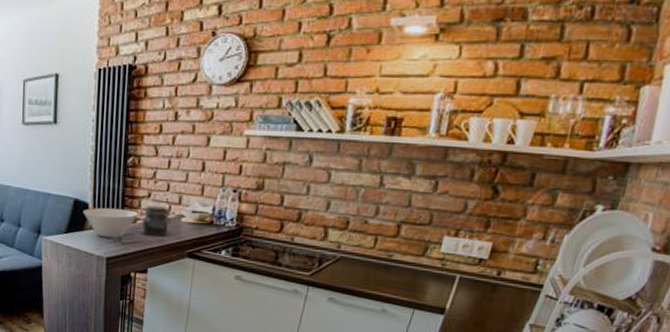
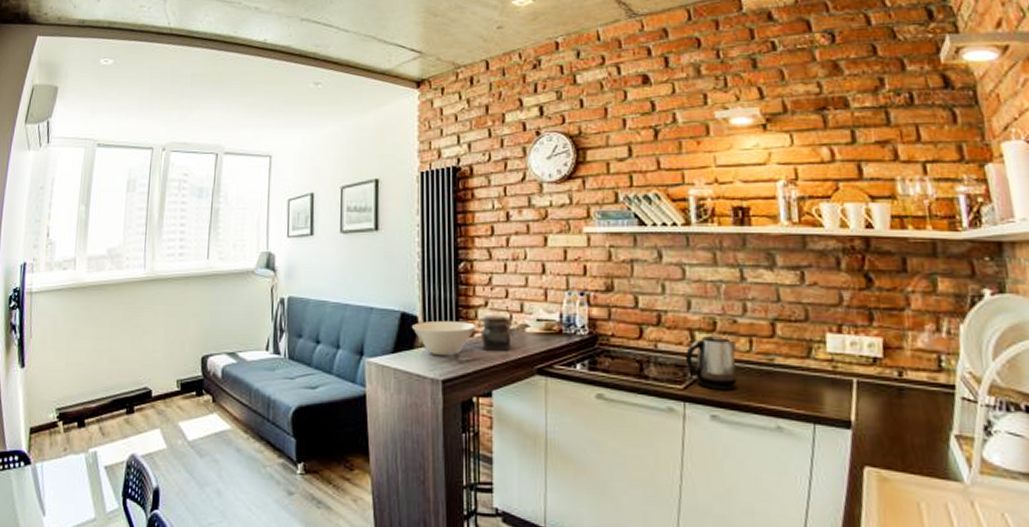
kettle: none [316,233,364,280] -> present [686,336,738,392]

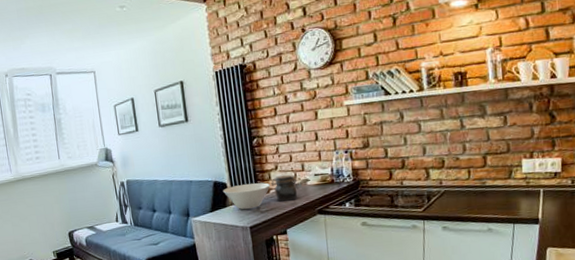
kettle: present [686,336,738,392] -> none [423,170,461,210]

